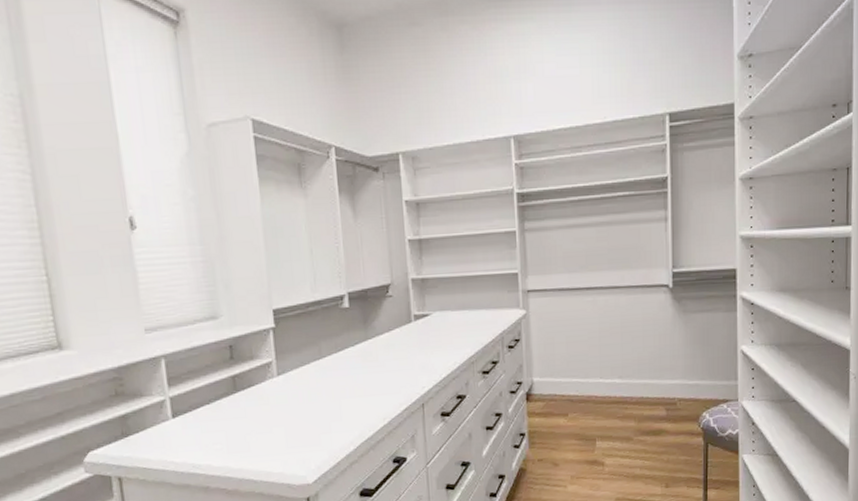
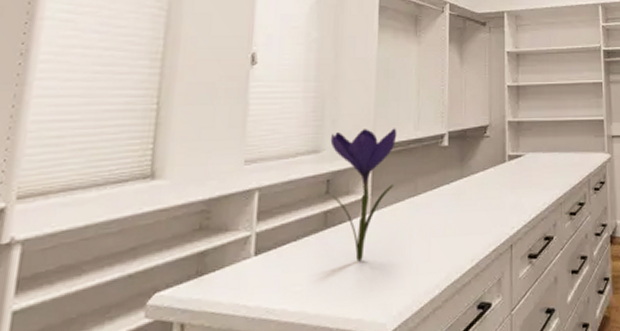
flower: none [226,291,298,422] -> present [330,128,397,262]

